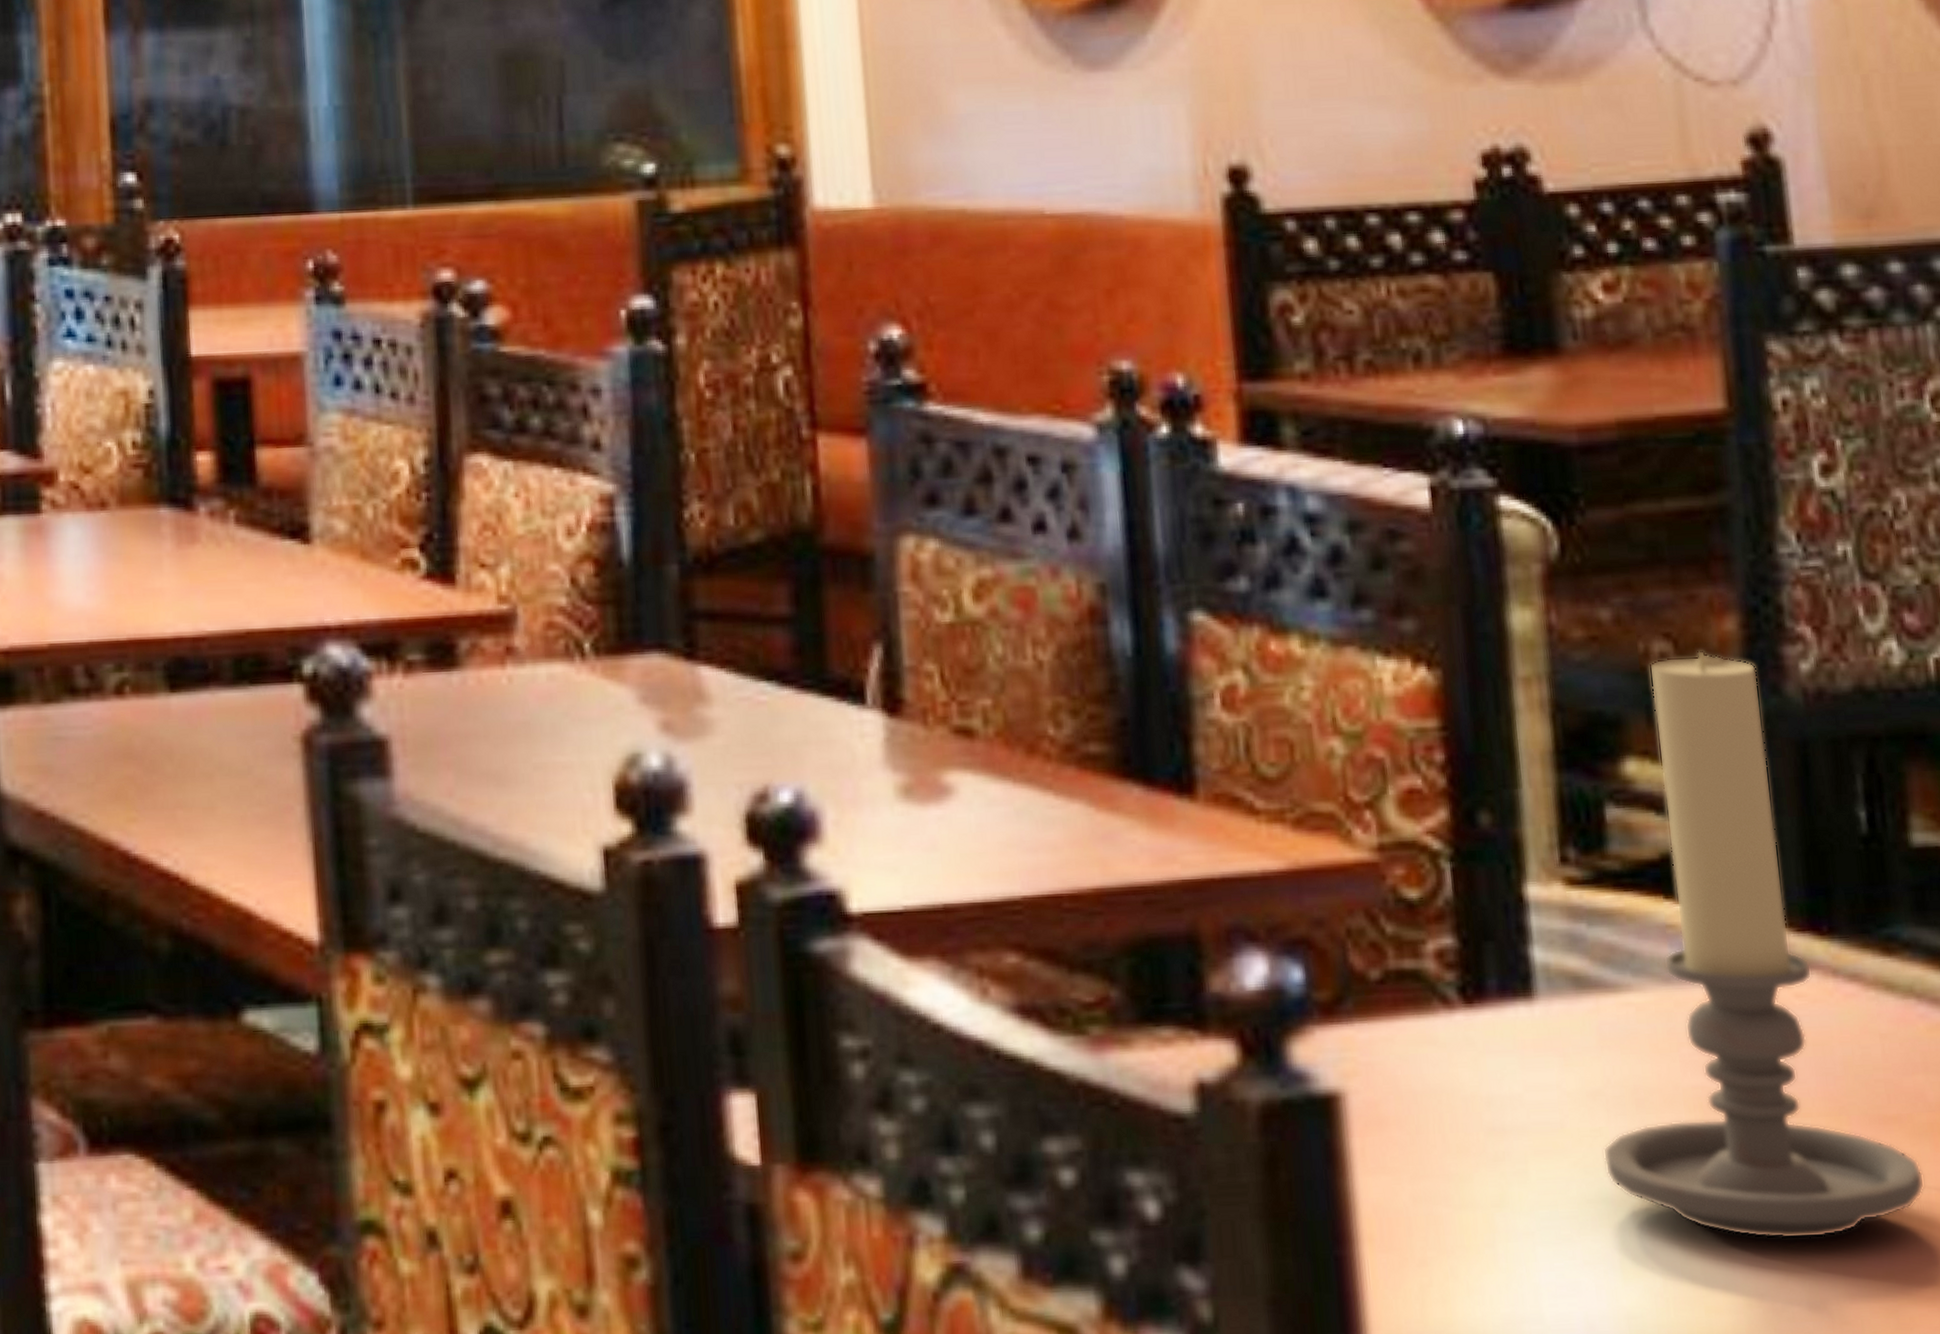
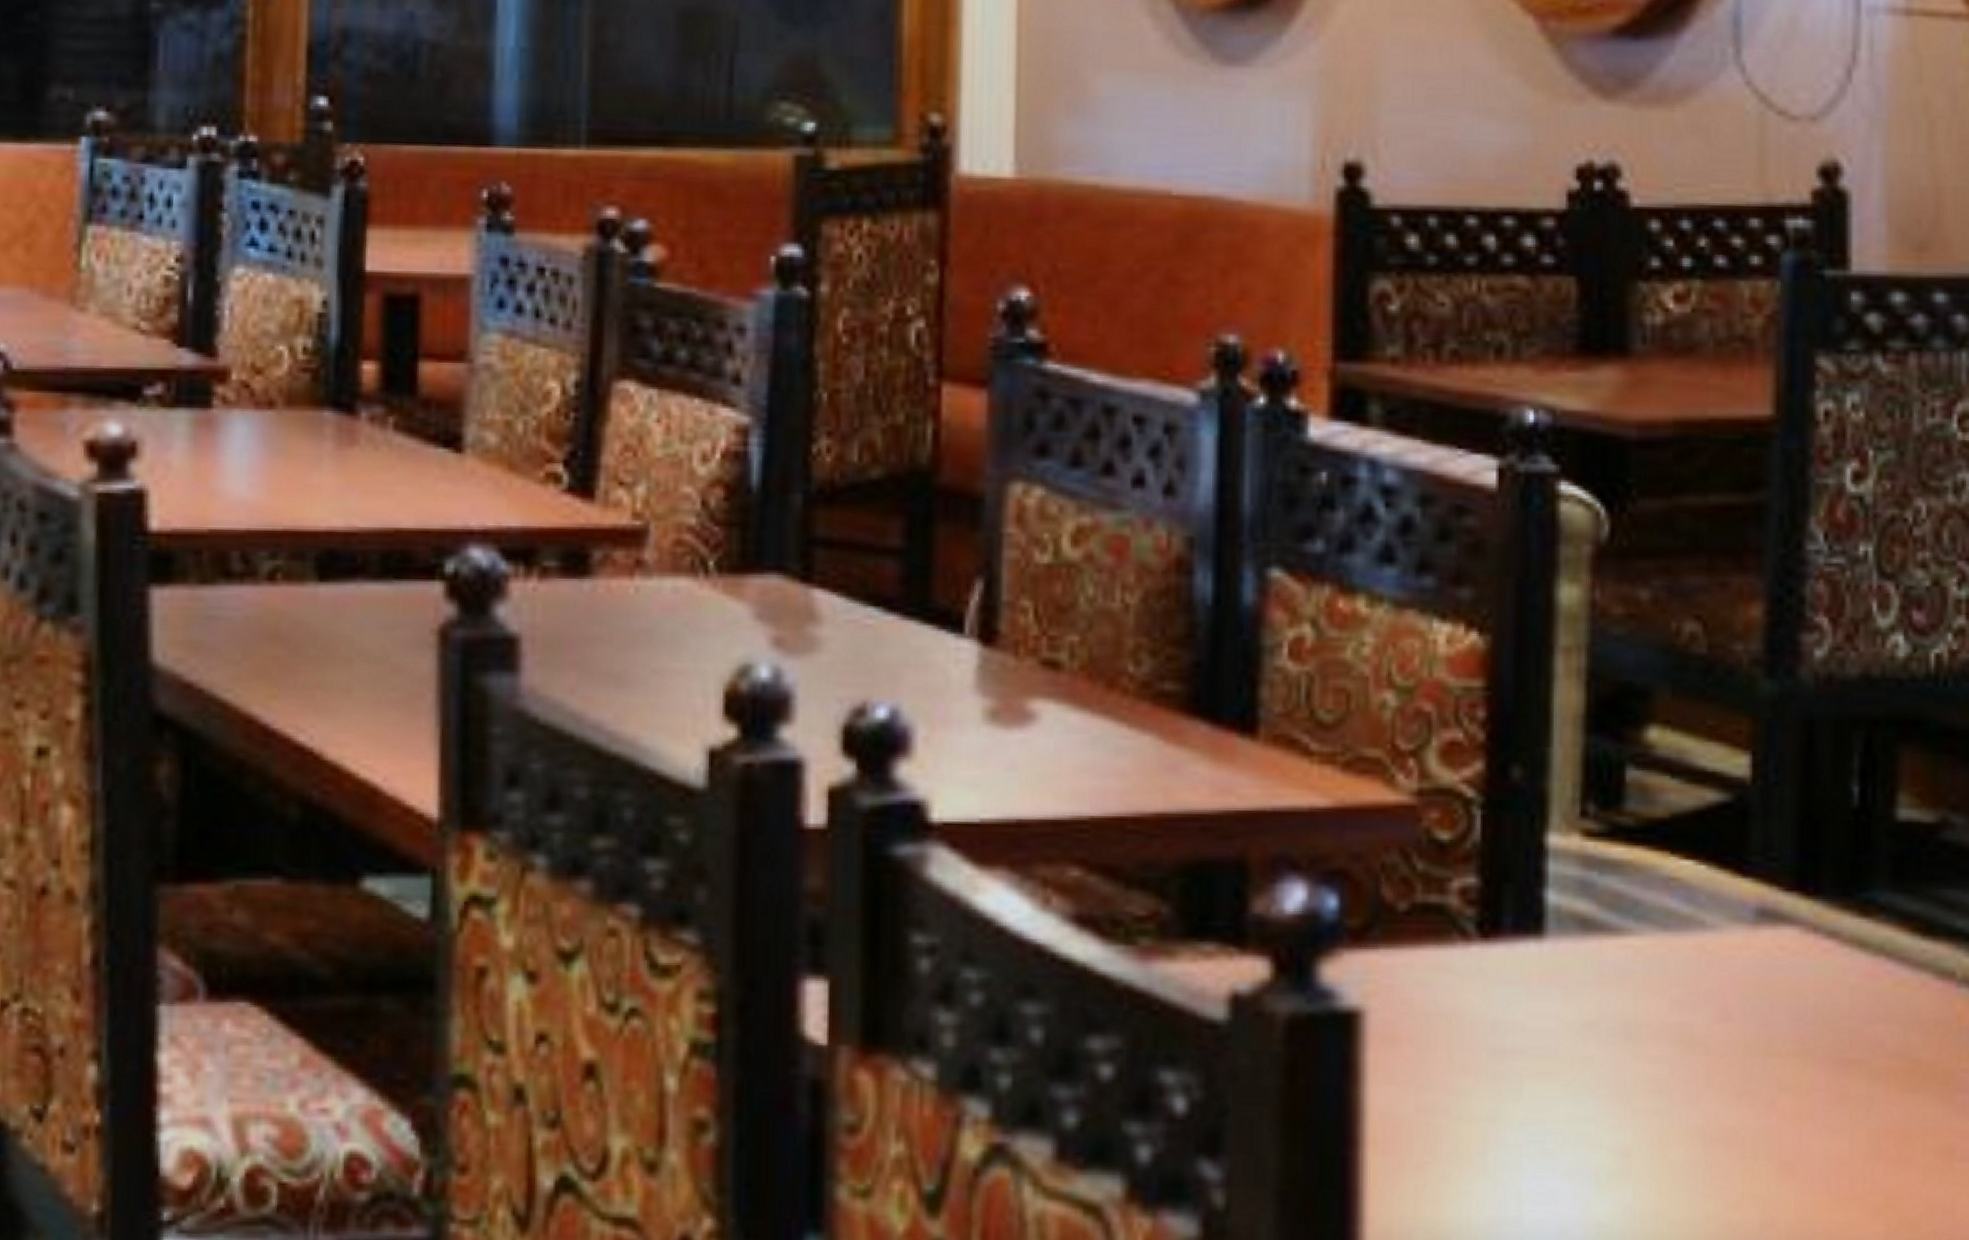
candle holder: present [1602,650,1925,1240] -> none [1591,632,1875,1164]

